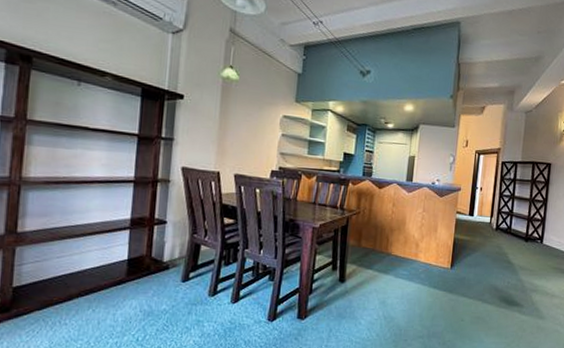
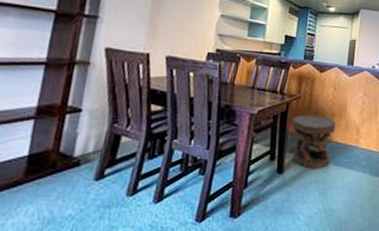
carved stool: none [352,228,395,280] -> present [292,114,336,169]

